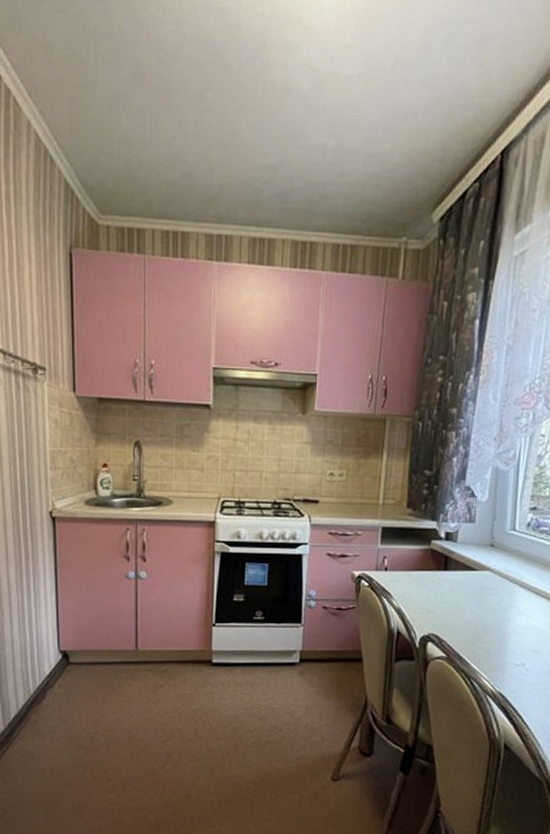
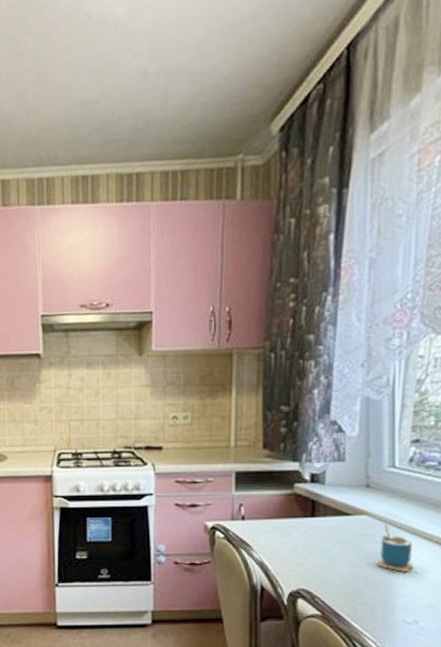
cup: none [495,578,524,621] -> present [377,523,413,572]

